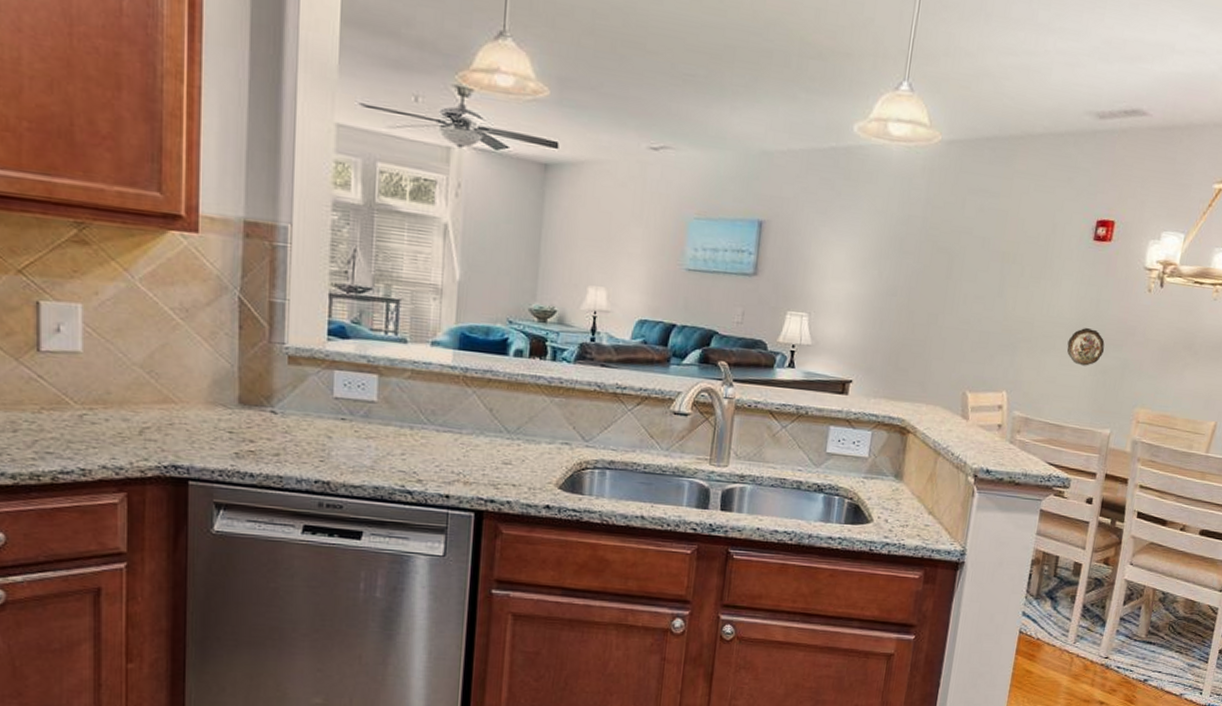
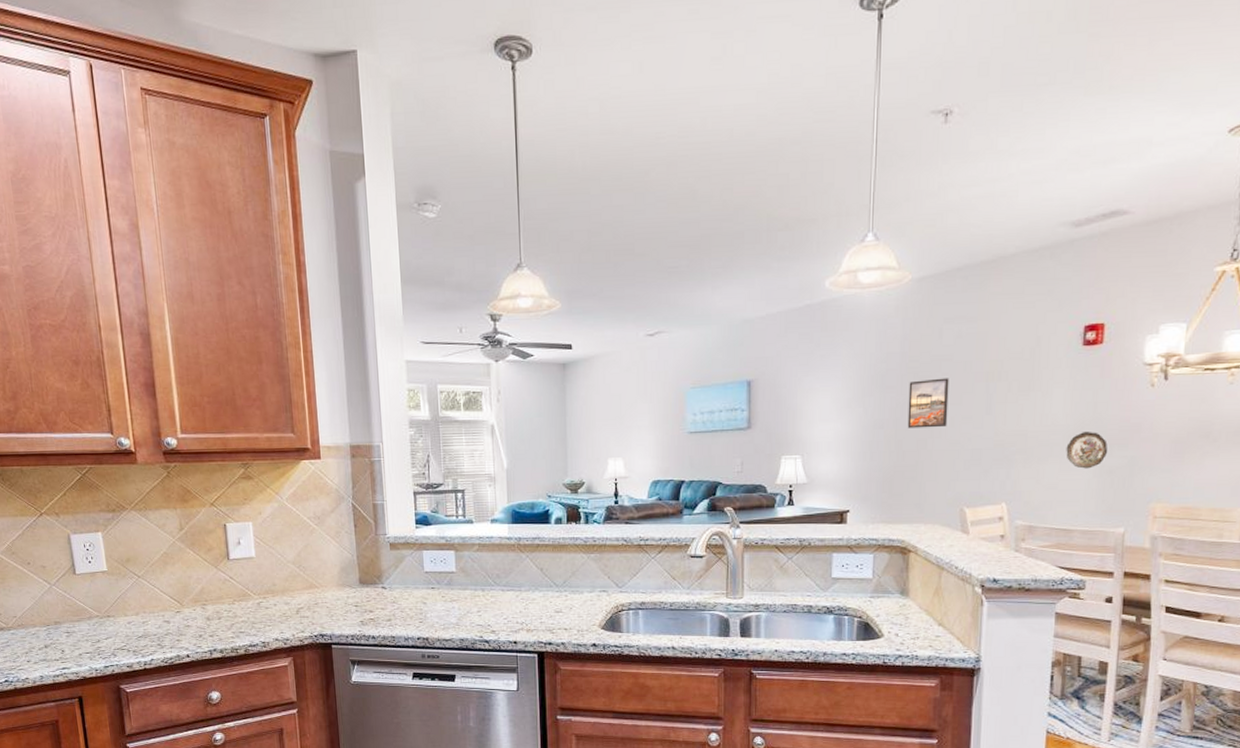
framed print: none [920,250,967,304] -> present [907,378,949,429]

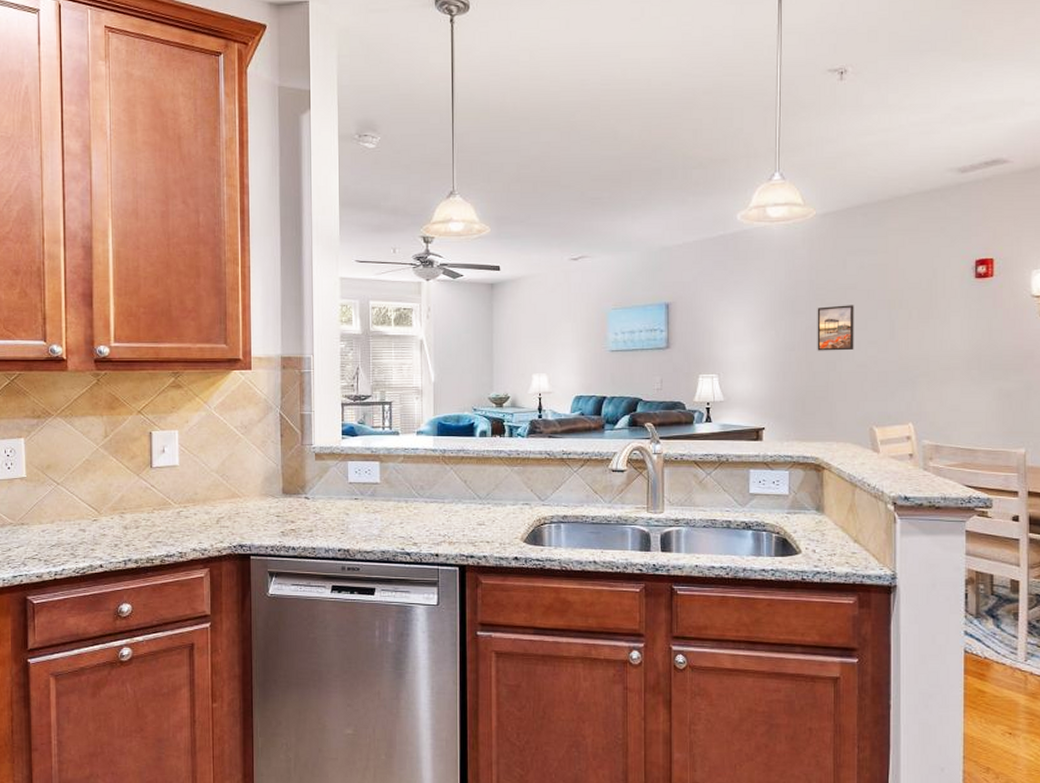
decorative plate: present [1066,432,1108,469] -> none [966,357,1005,392]

